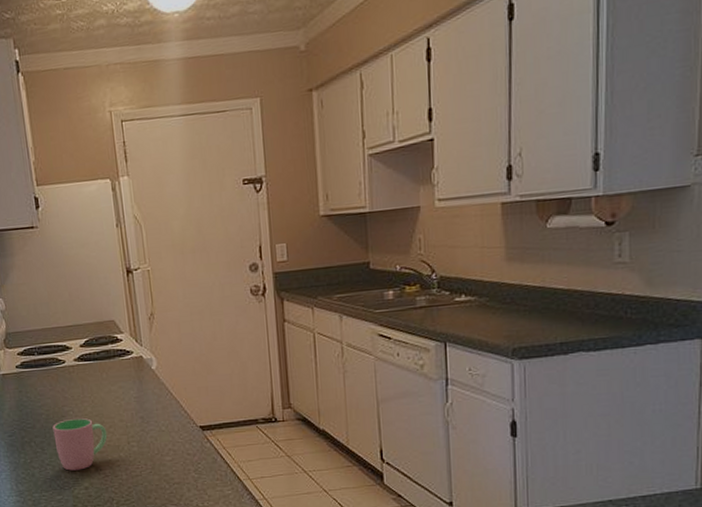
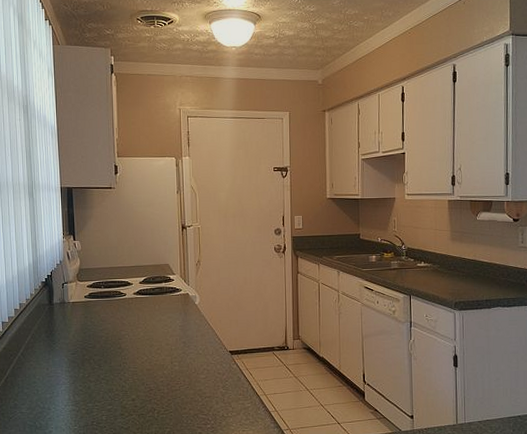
cup: present [52,417,108,471] -> none [110,341,155,385]

